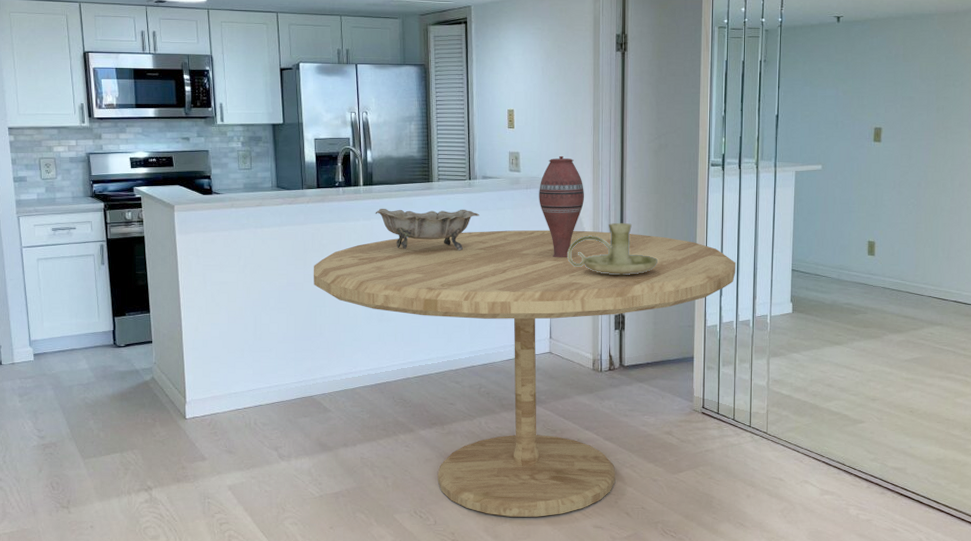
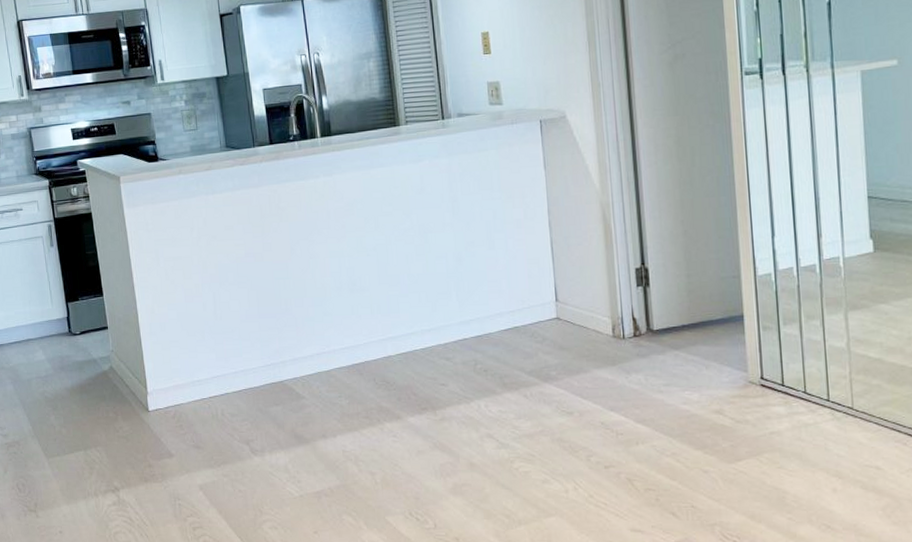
dining table: present [313,230,736,517] -> none [272,167,791,519]
decorative bowl: present [375,208,480,251] -> none [336,154,458,207]
vase: present [539,155,585,258] -> none [527,80,585,204]
candle holder: present [567,222,658,276] -> none [569,154,685,220]

